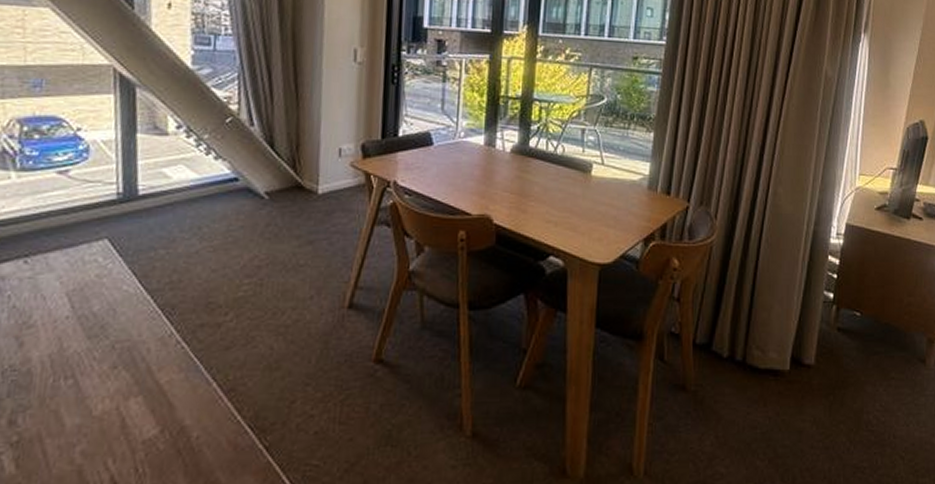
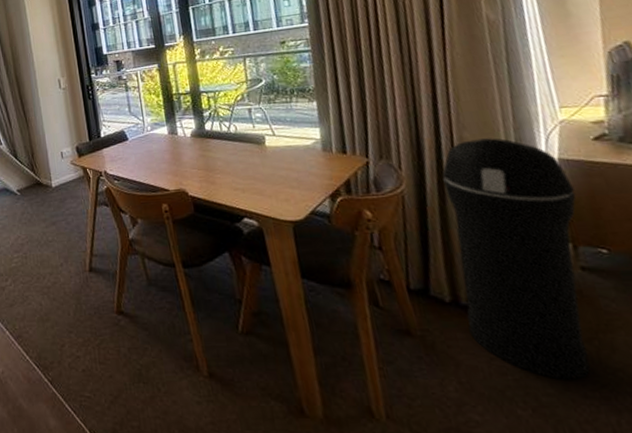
trash can: none [736,196,850,432] -> present [441,138,590,380]

